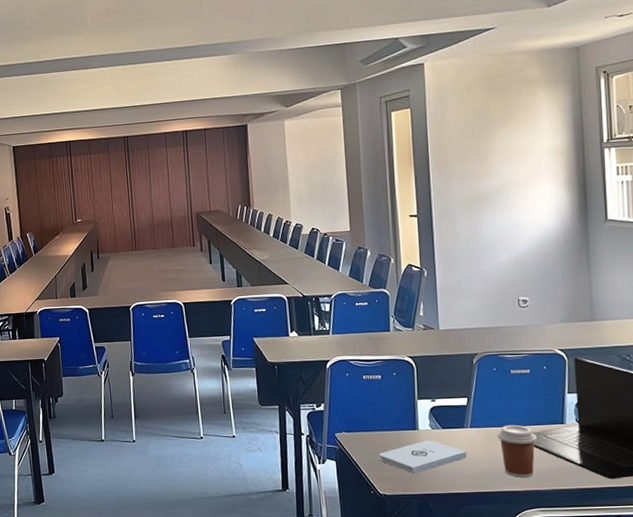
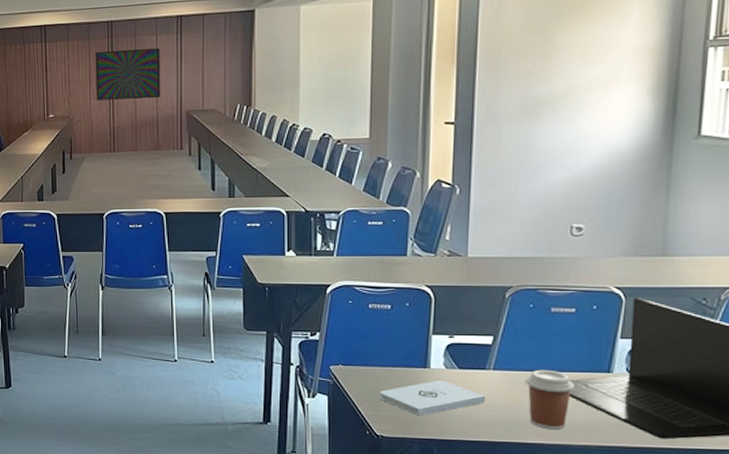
television: none [114,159,174,206] -> present [95,48,161,101]

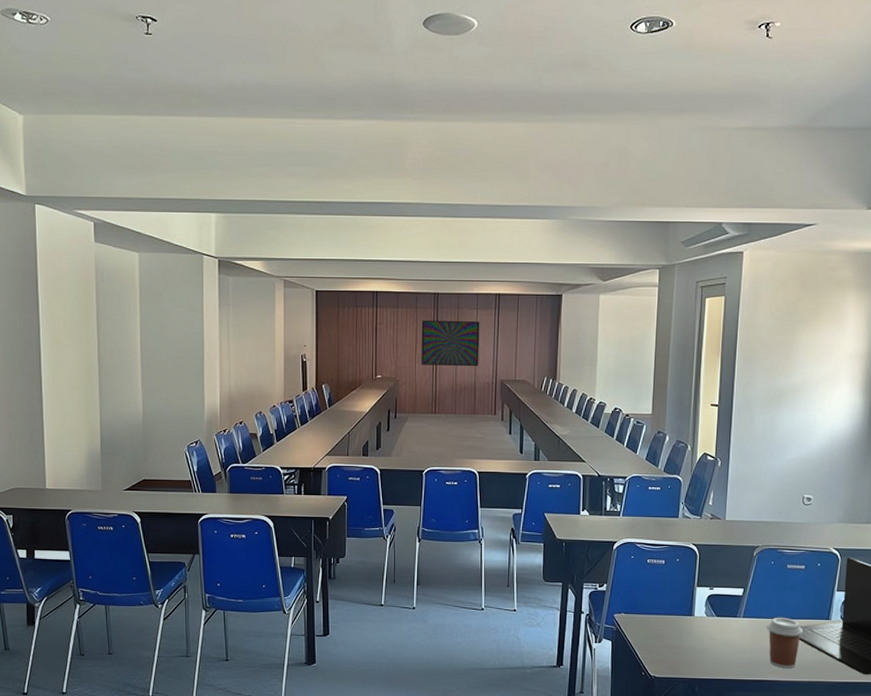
notepad: present [380,380,485,416] -> none [654,626,736,658]

